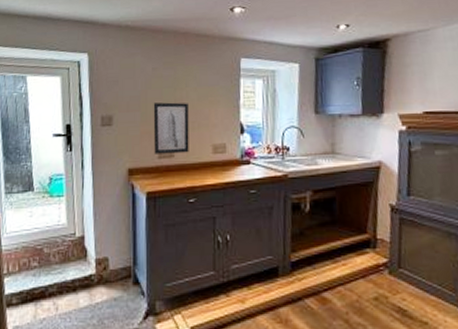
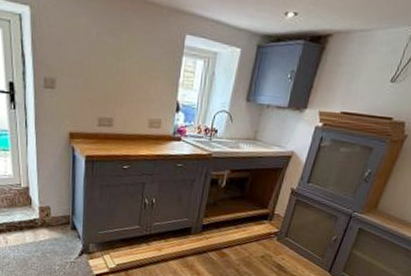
wall art: present [153,102,189,154] -> none [94,71,130,124]

